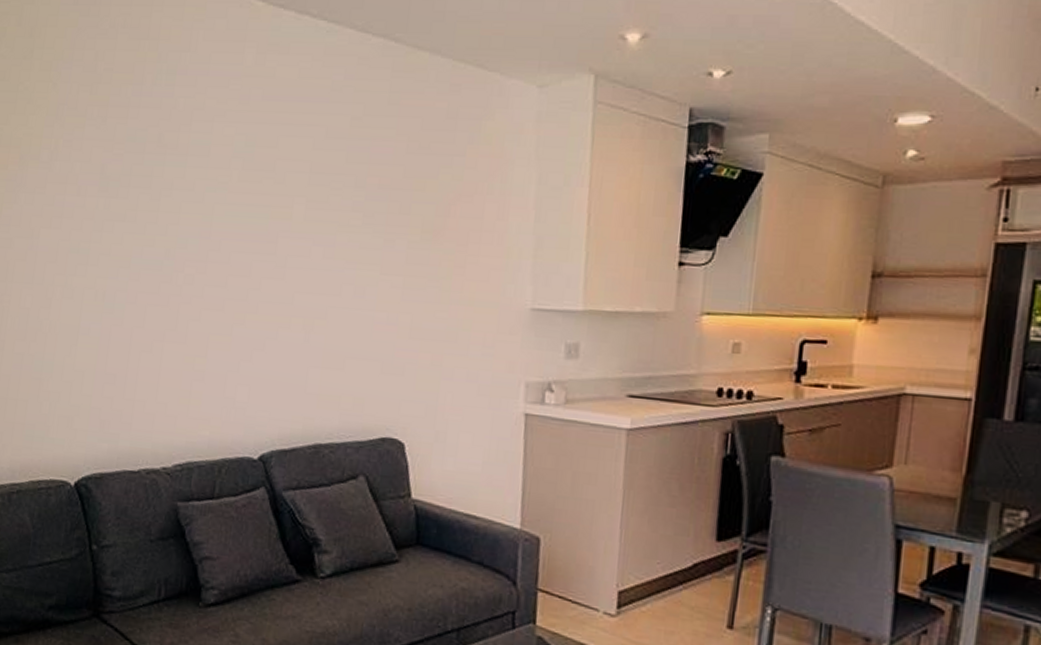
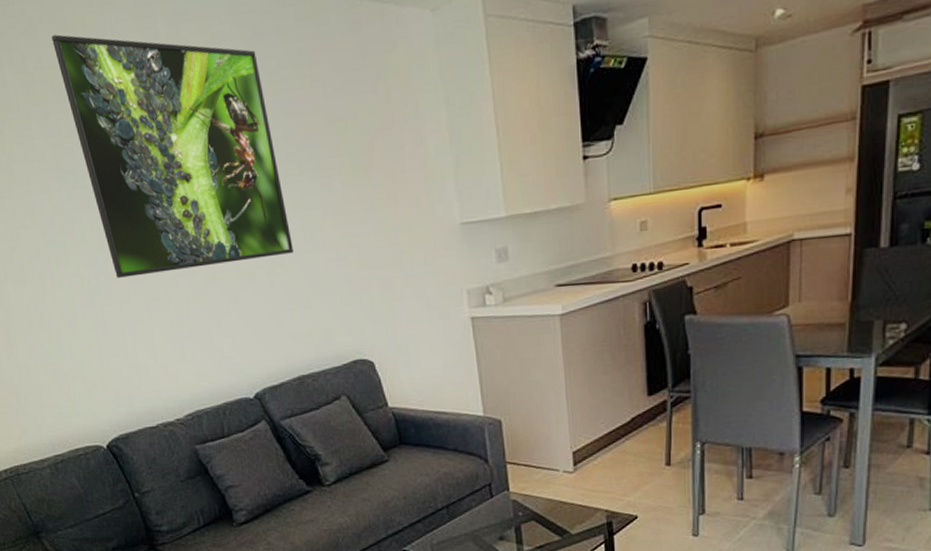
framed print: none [130,42,343,307] -> present [52,34,293,278]

